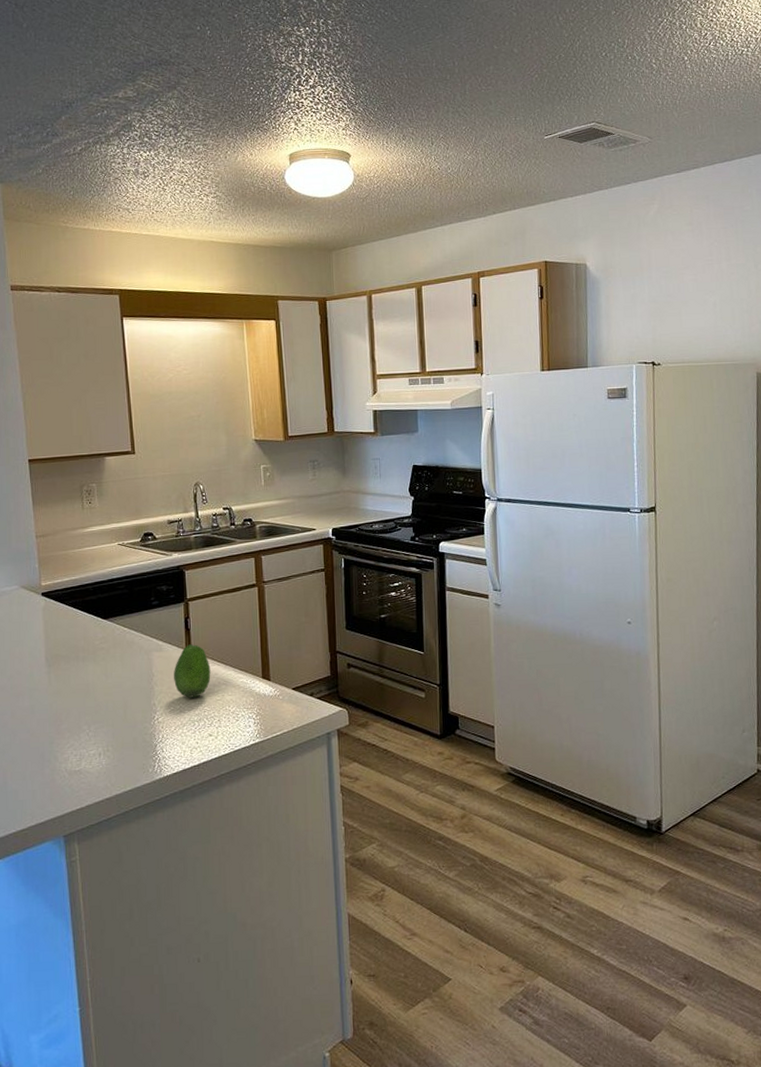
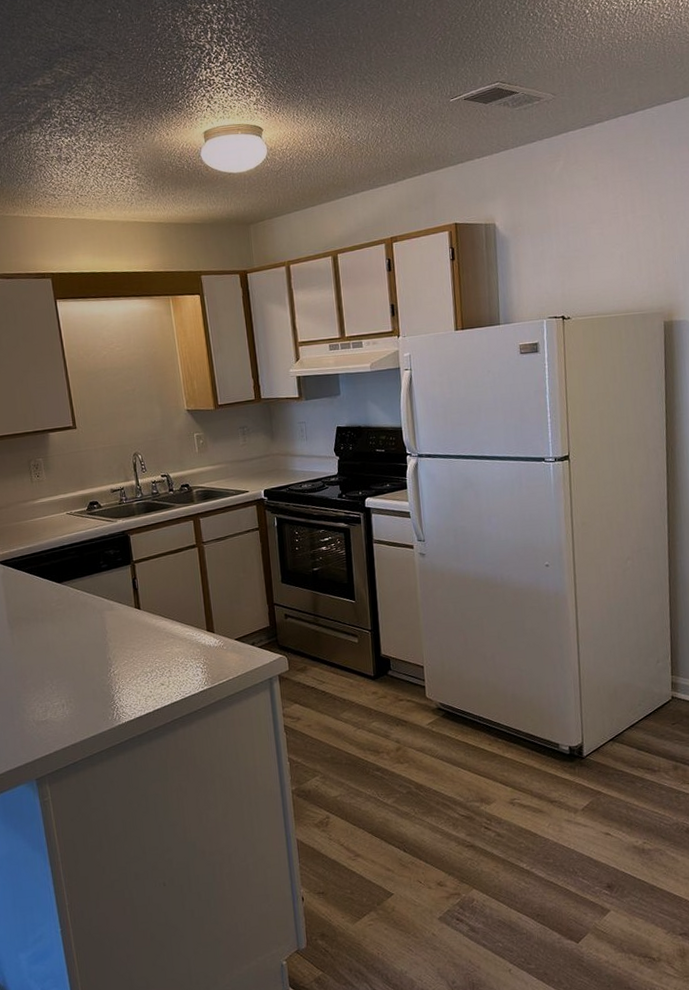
fruit: present [174,644,211,698] -> none [125,602,160,652]

